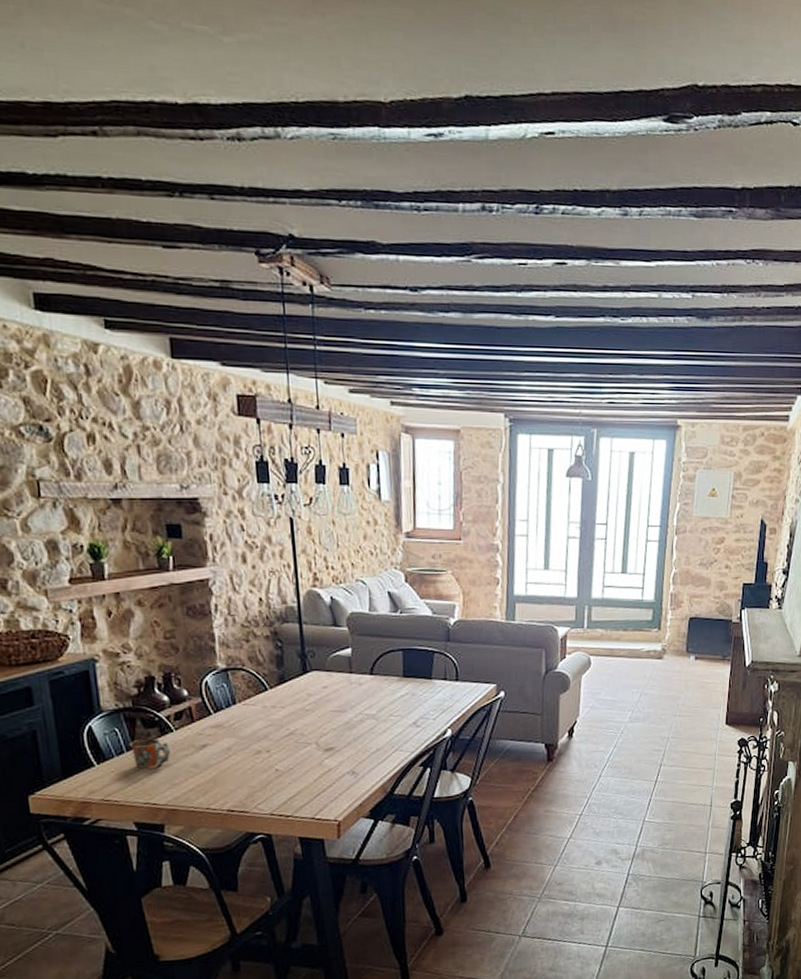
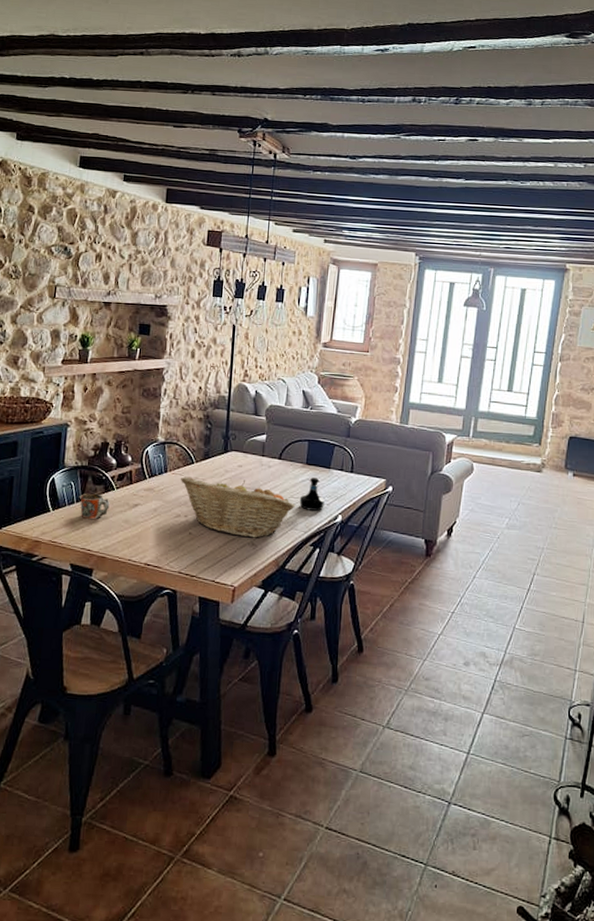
fruit basket: none [253,702,397,767] -> present [180,476,295,538]
tequila bottle: none [400,691,430,728] -> present [299,477,325,511]

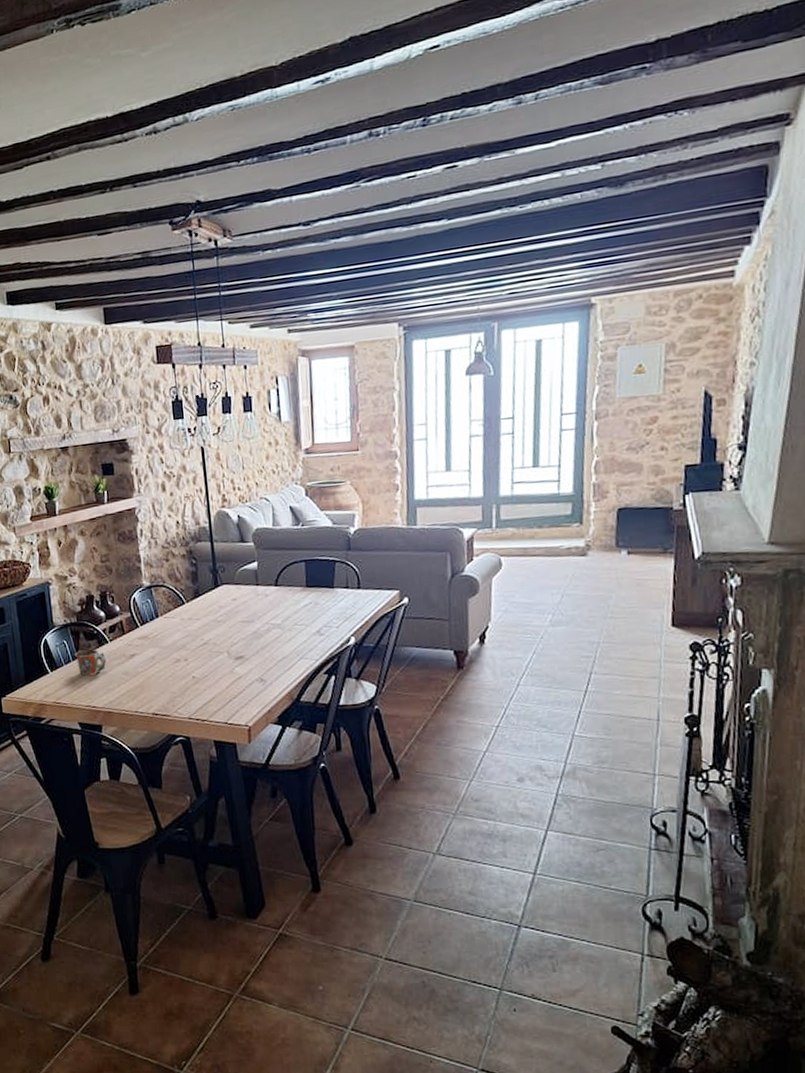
fruit basket: present [180,476,295,538] -> none [173,613,301,674]
tequila bottle: present [299,477,325,511] -> none [304,600,334,637]

